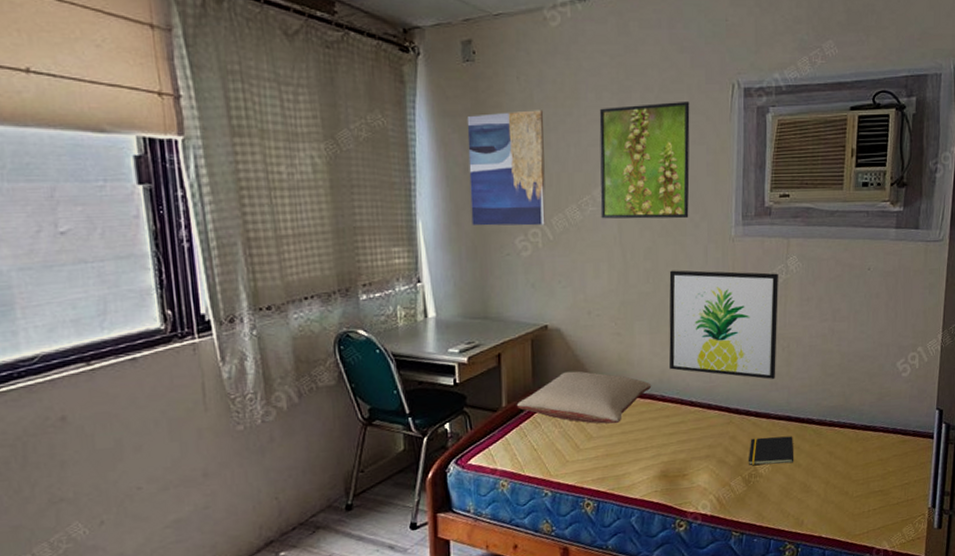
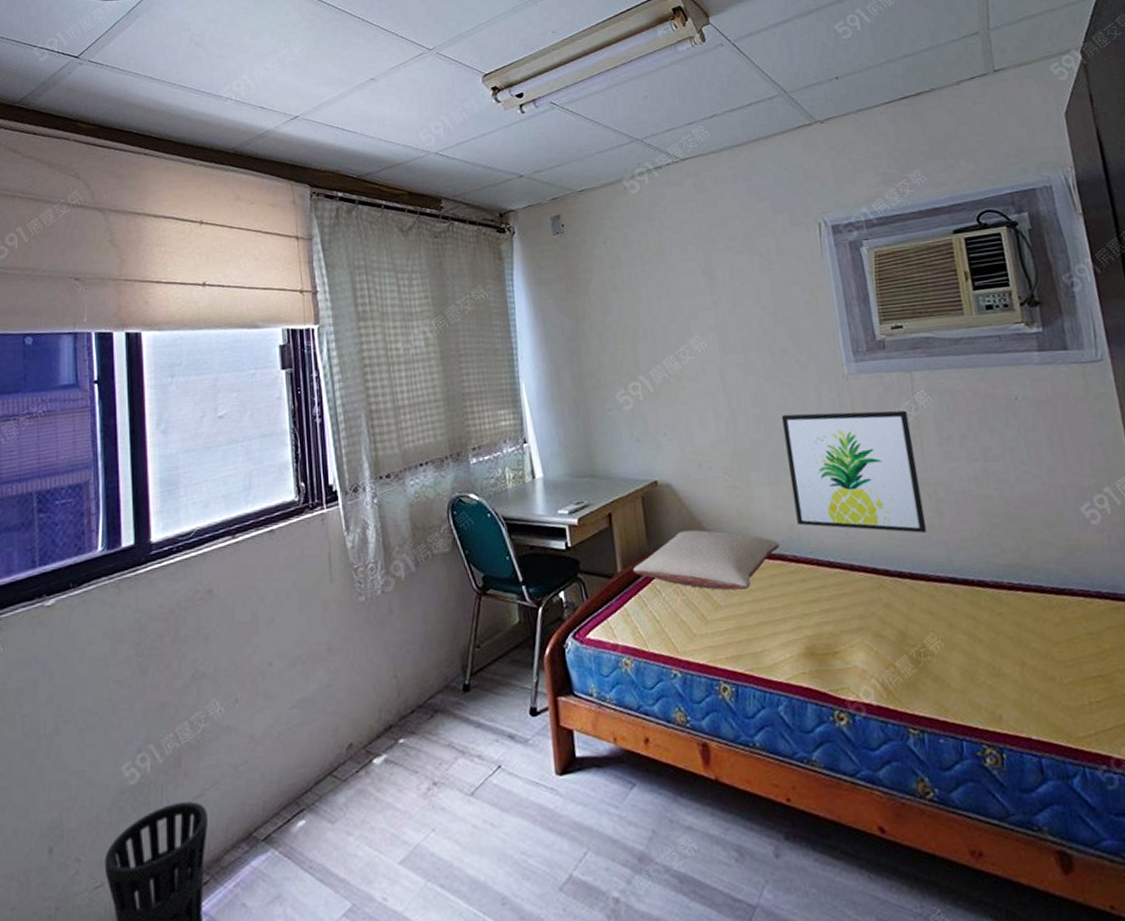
wall art: present [467,110,547,226] -> none [560,269,646,384]
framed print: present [599,100,690,219] -> none [686,244,794,367]
notepad: present [748,436,793,465] -> none [910,602,971,641]

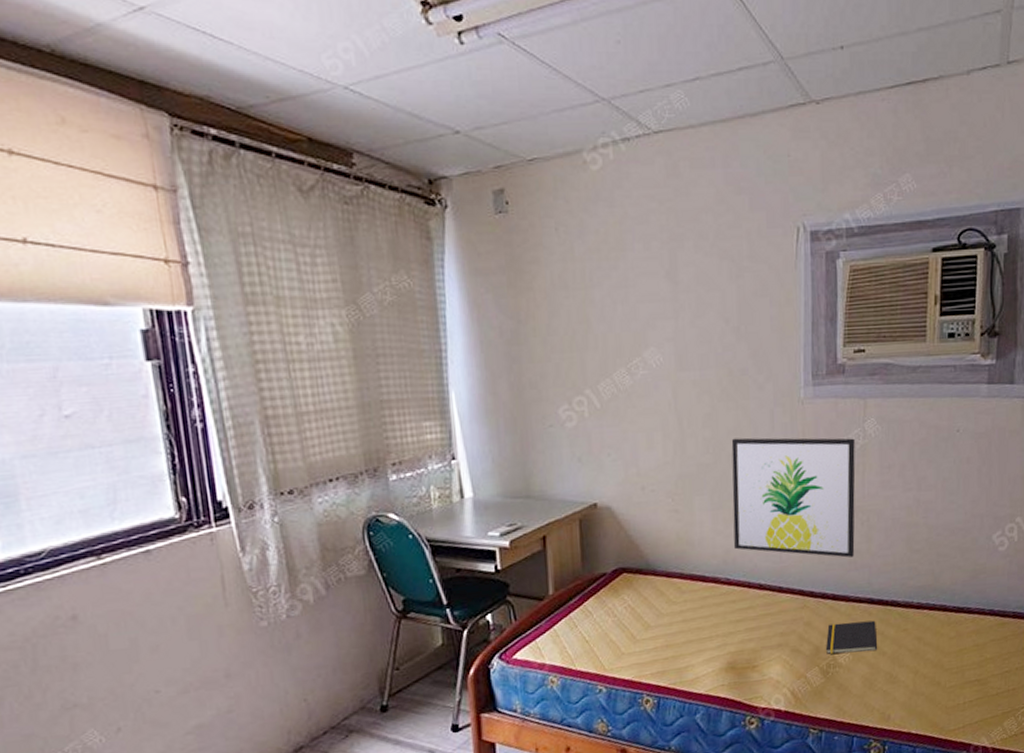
pillow: present [632,529,781,591] -> none [564,553,715,612]
notepad: none [910,602,971,641] -> present [825,620,877,654]

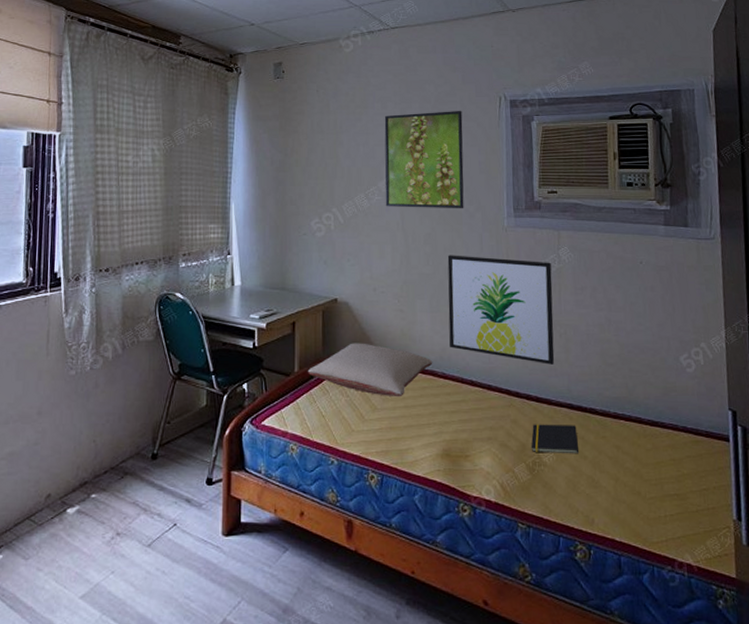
pillow: none [564,553,715,612] -> present [307,343,433,397]
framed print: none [648,247,752,383] -> present [384,110,464,209]

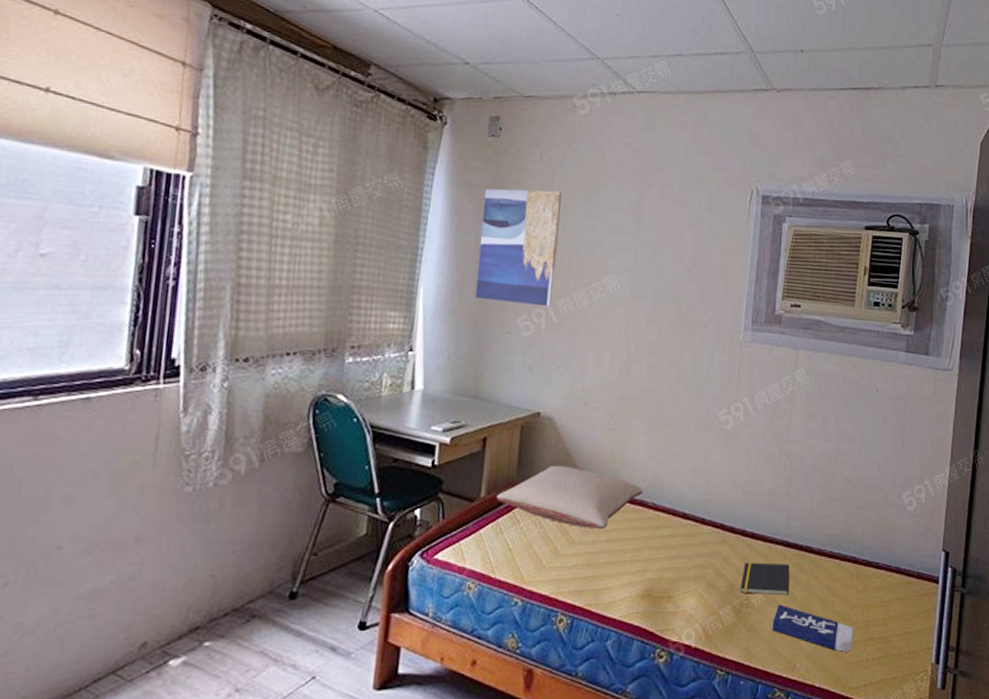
wall art: none [275,116,338,211] -> present [475,188,563,307]
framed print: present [384,110,464,209] -> none [608,197,708,317]
wall art: present [447,255,555,365] -> none [664,369,785,498]
book: none [565,462,648,508] -> present [771,604,854,652]

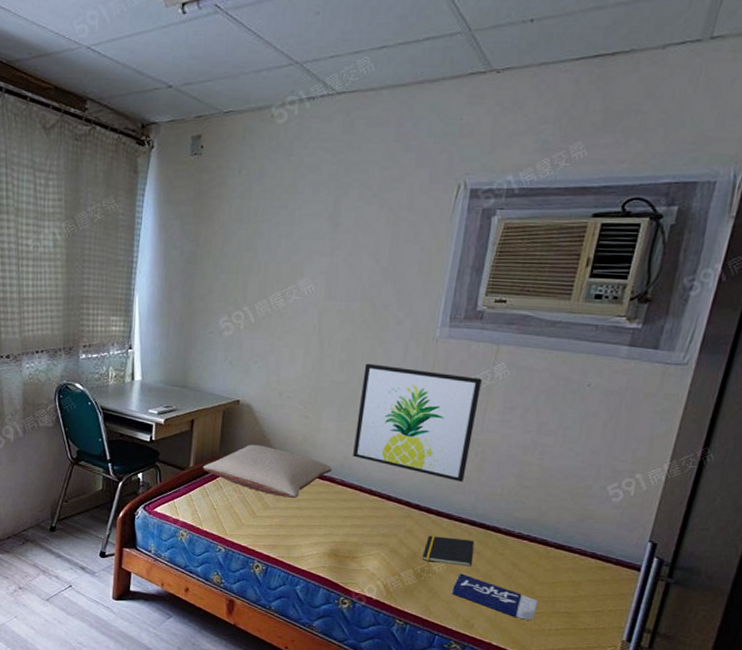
wall art: present [475,188,563,307] -> none [182,202,260,309]
wall art: none [664,369,785,498] -> present [353,363,482,482]

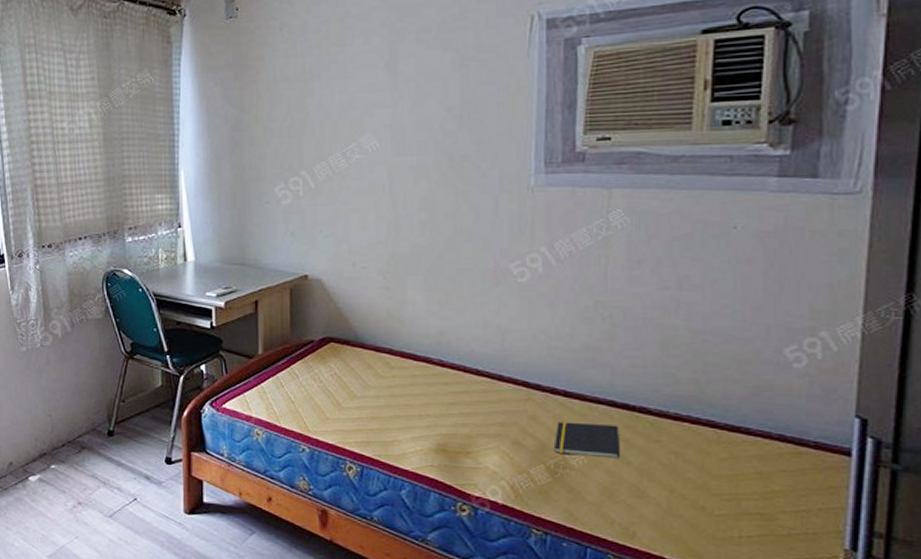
pillow: present [202,444,333,499] -> none [273,324,427,385]
wall art: present [353,363,482,482] -> none [449,222,596,354]
book: present [451,573,539,620] -> none [599,467,718,525]

